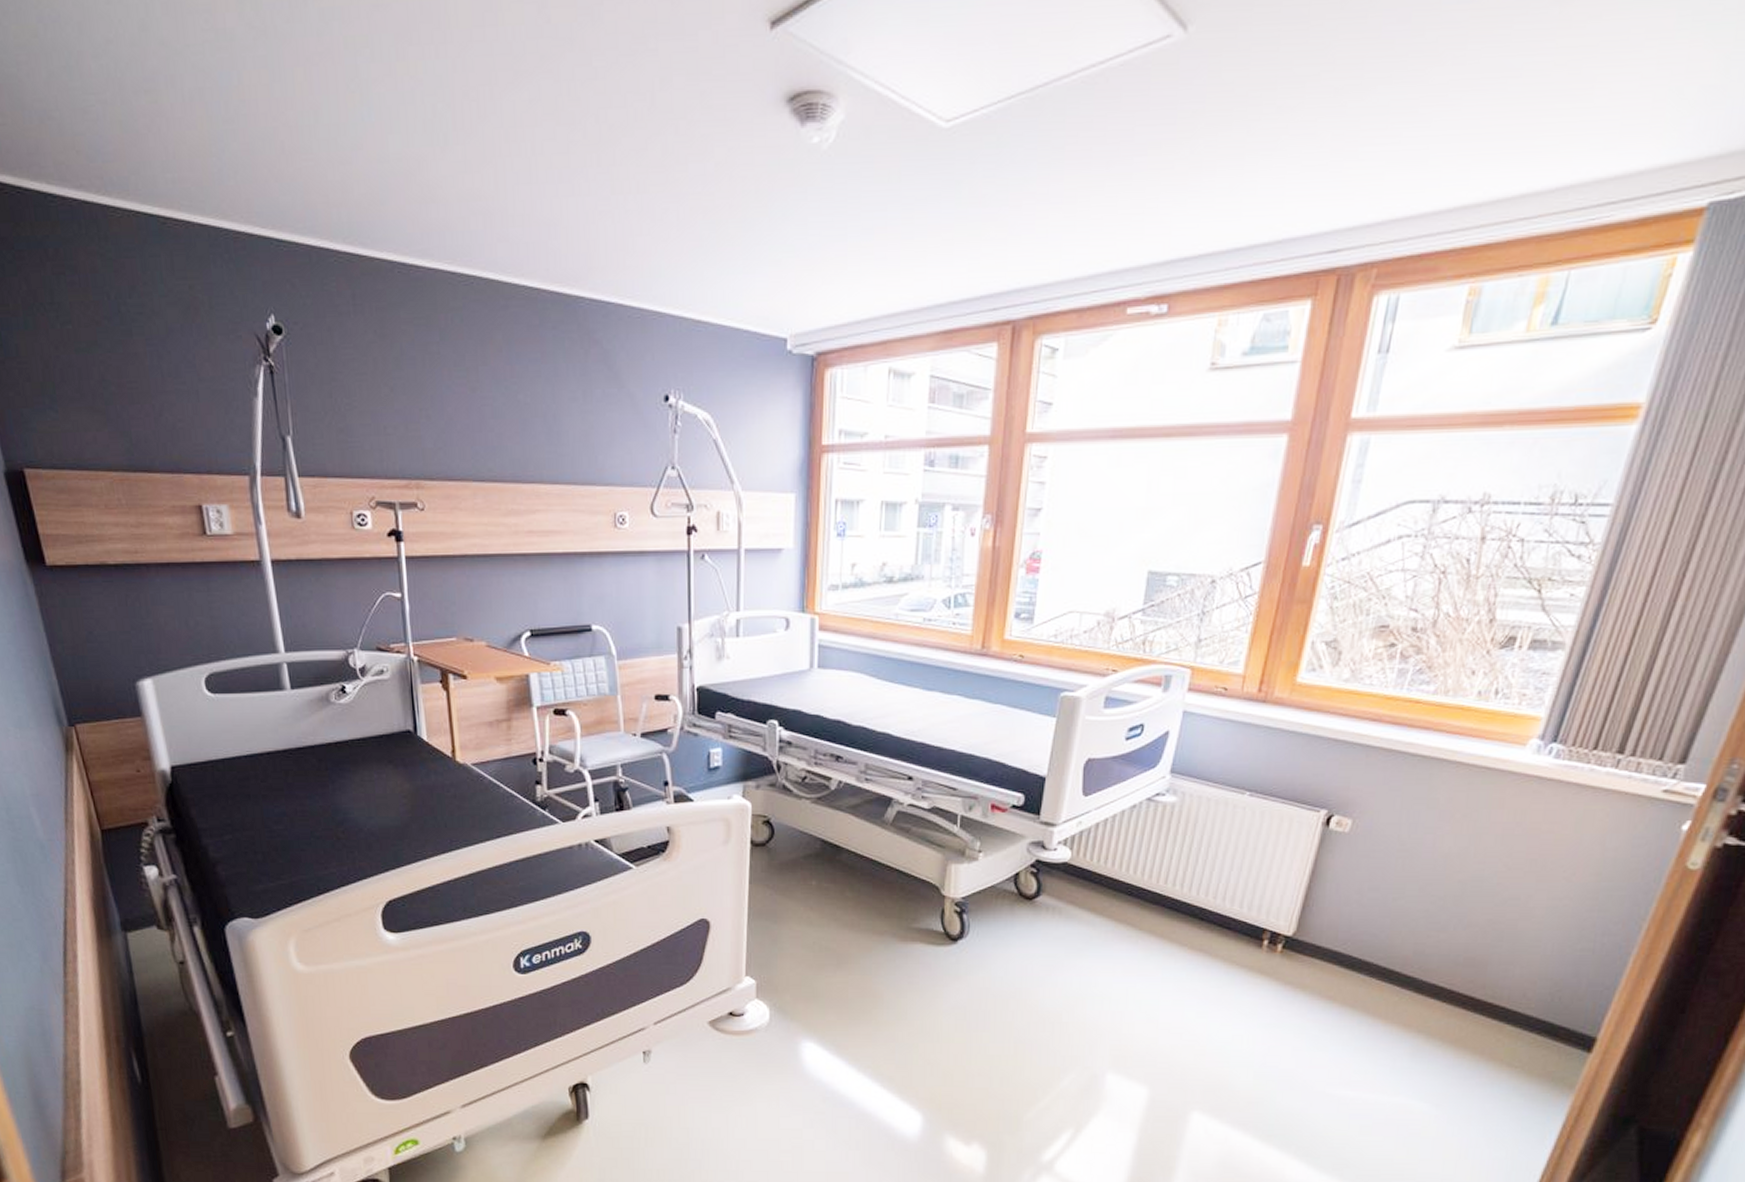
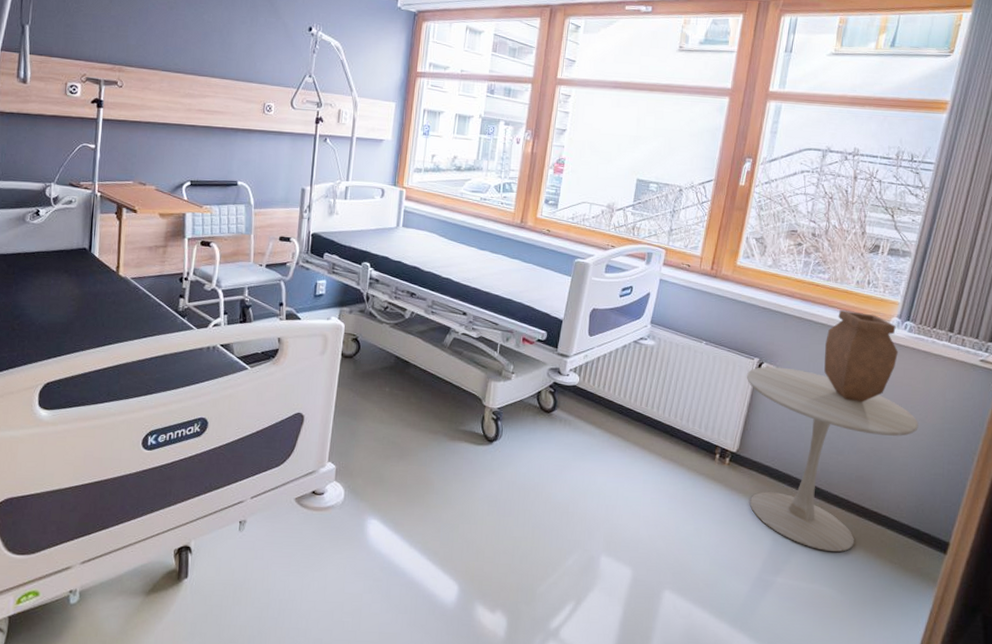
side table: none [1309,819,1562,1056] -> present [747,366,919,552]
water jug: none [1423,733,1537,860] -> present [824,309,898,402]

